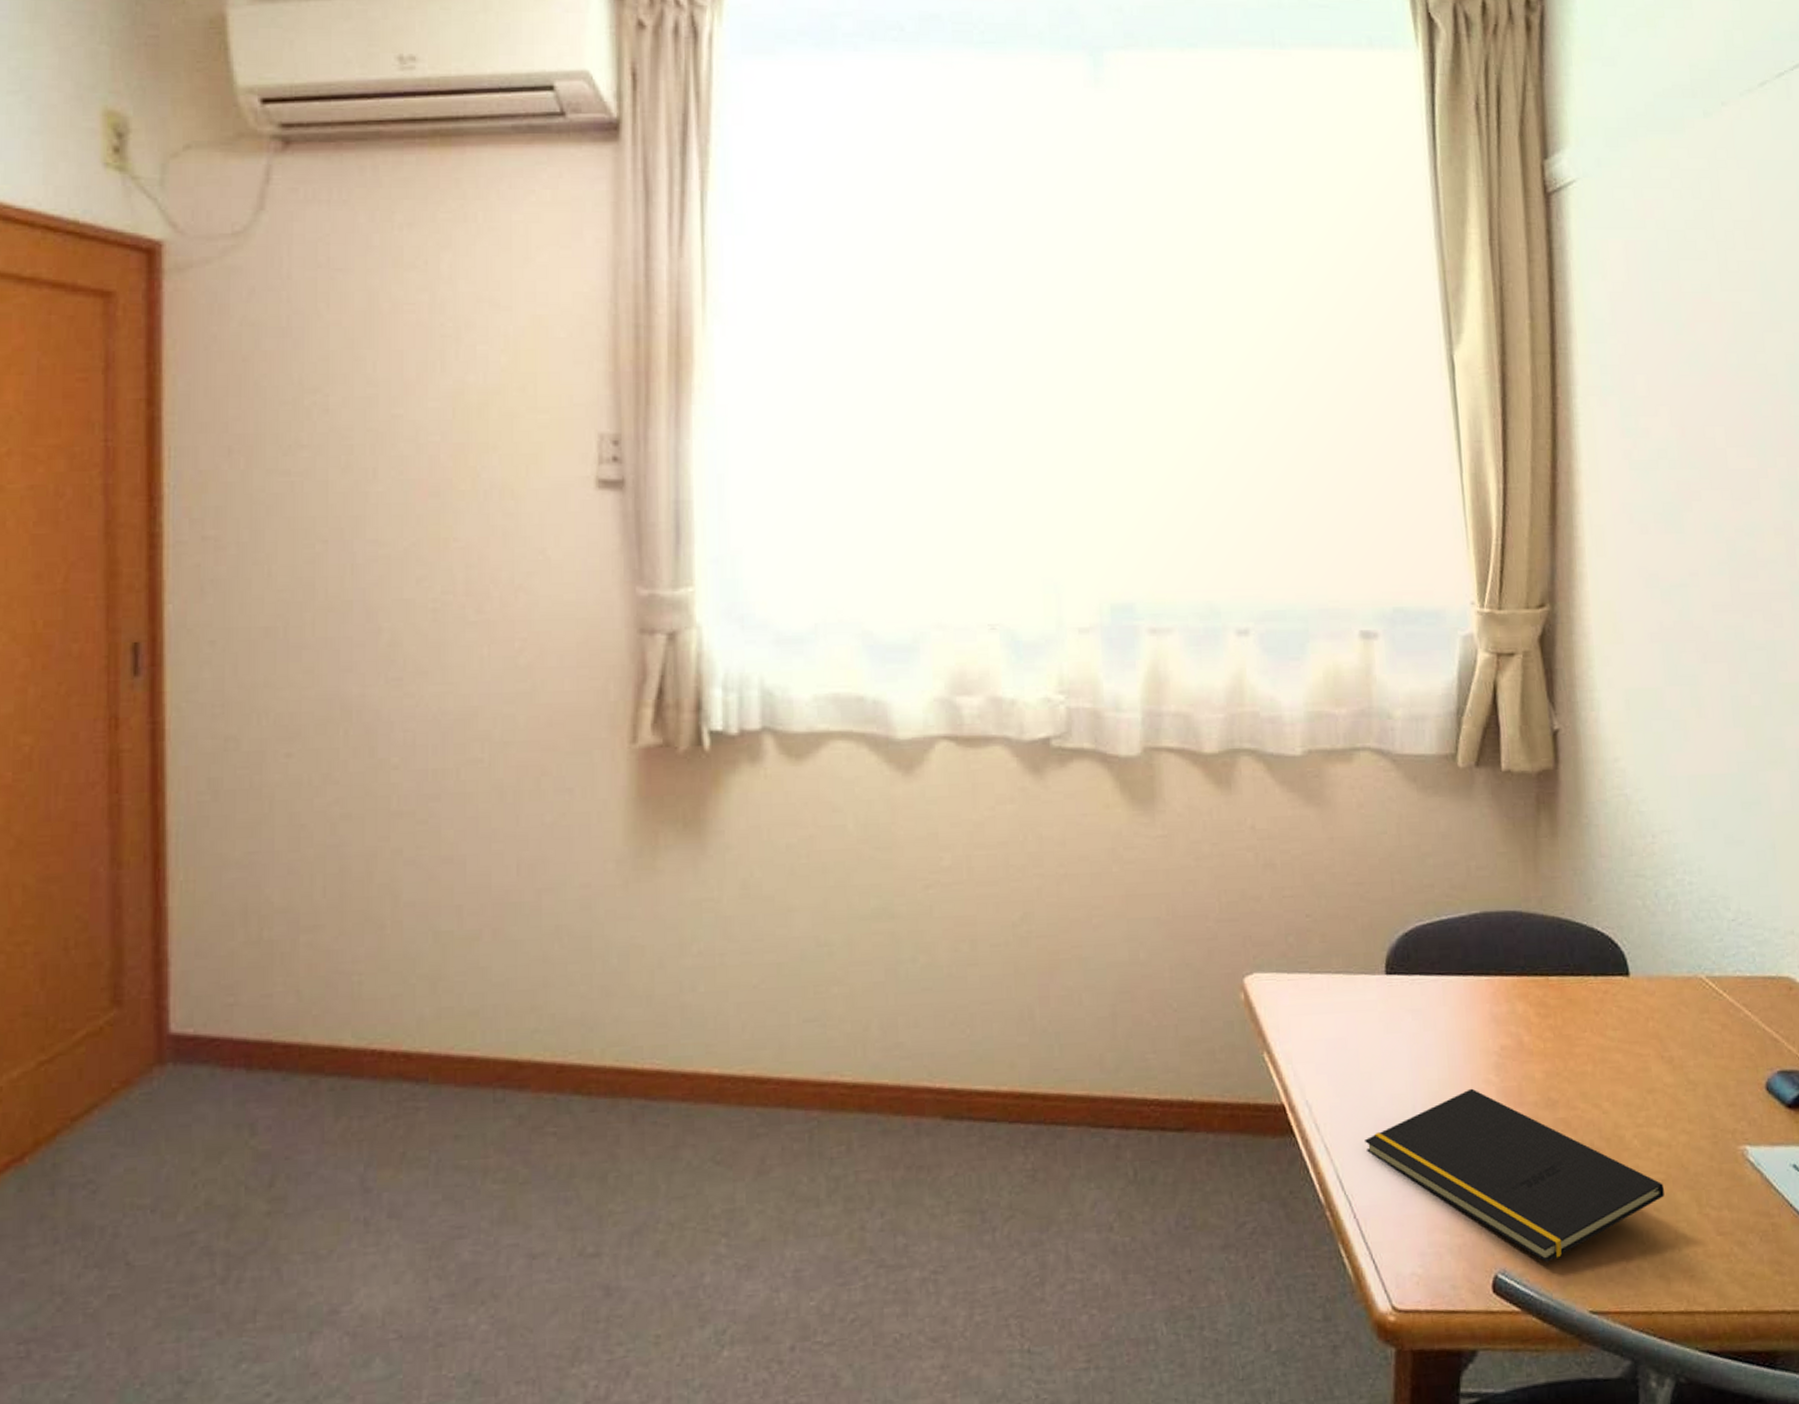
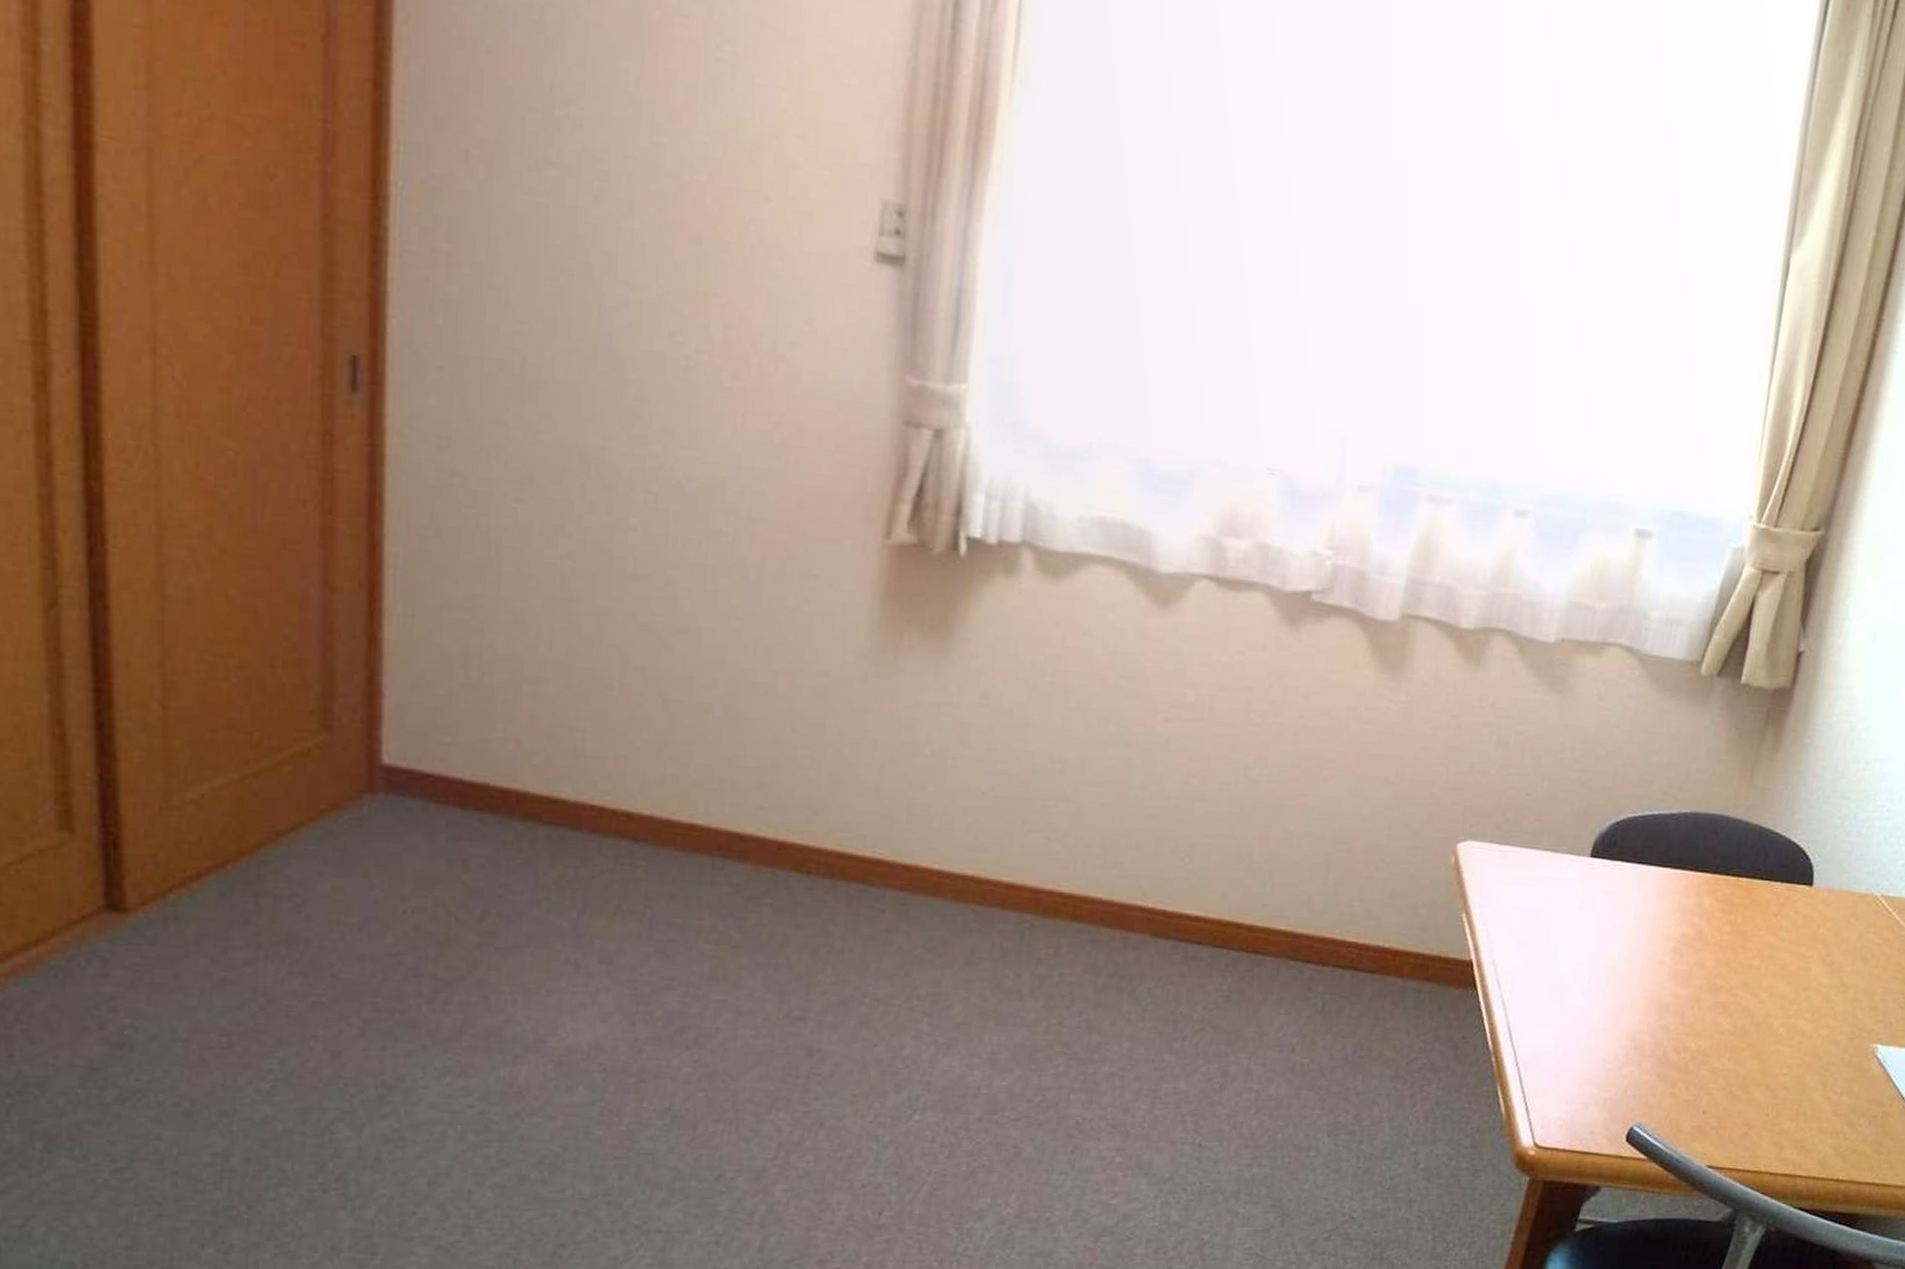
notepad: present [1365,1088,1664,1262] -> none [1539,967,1797,1121]

